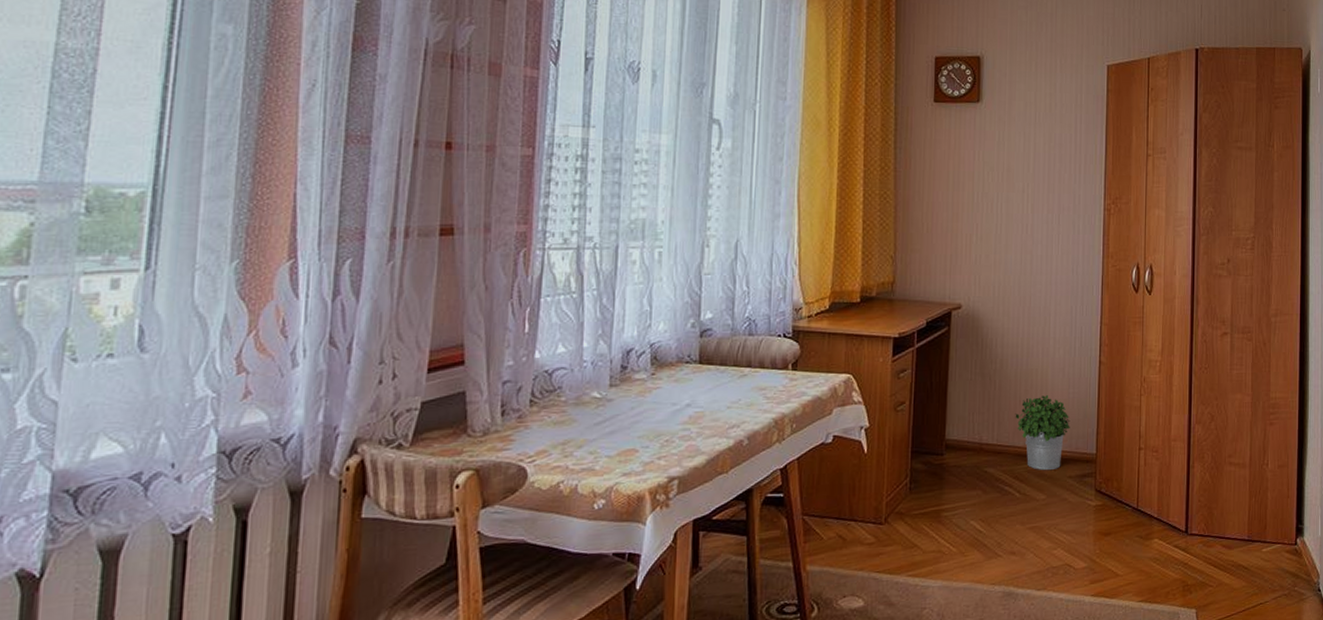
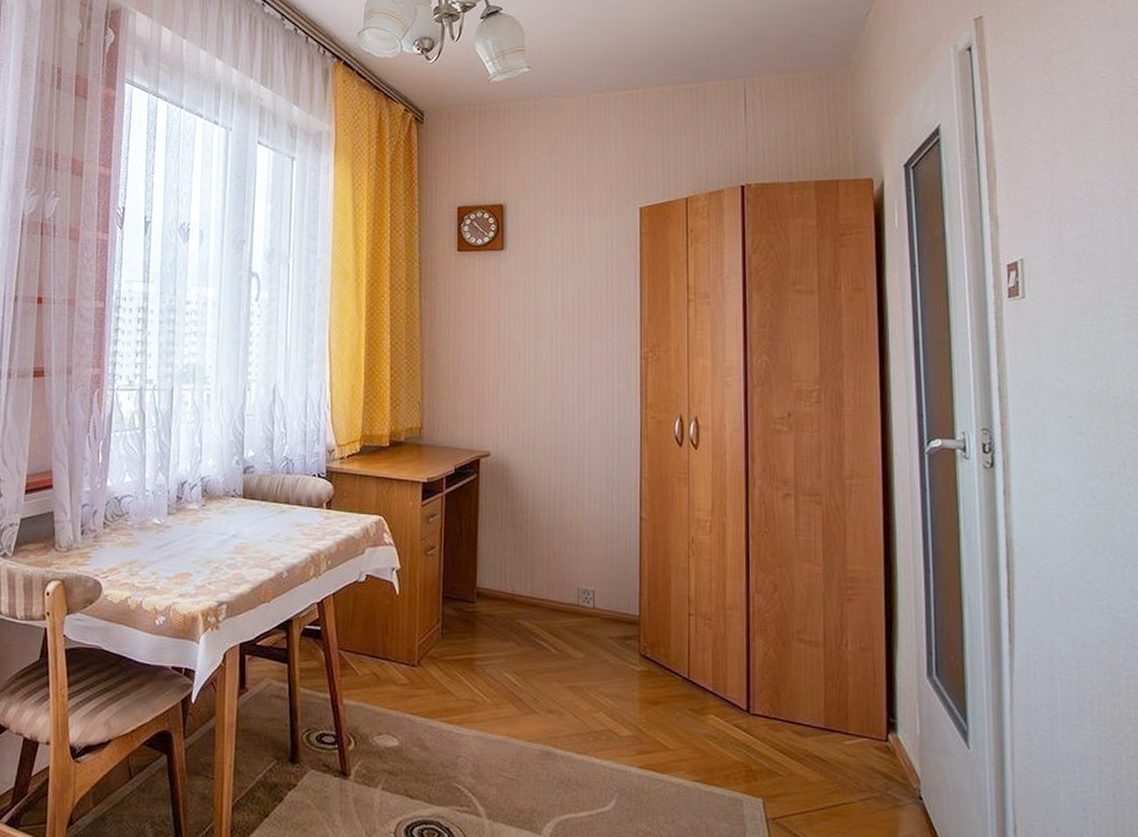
potted plant: present [1015,395,1070,471] -> none [549,550,609,629]

